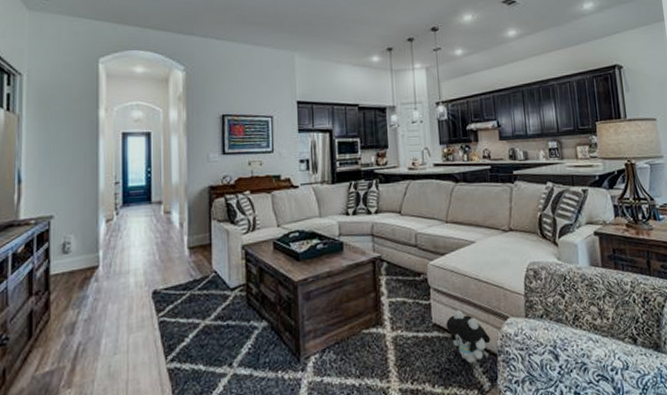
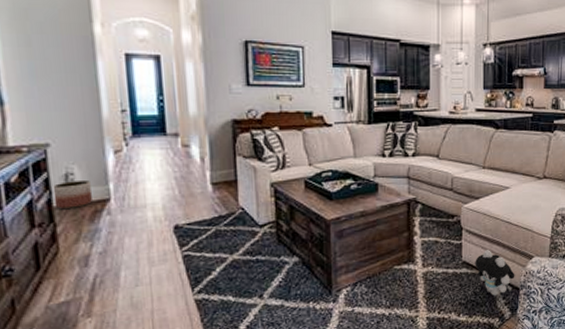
planter: none [51,249,85,277] -> present [53,181,93,209]

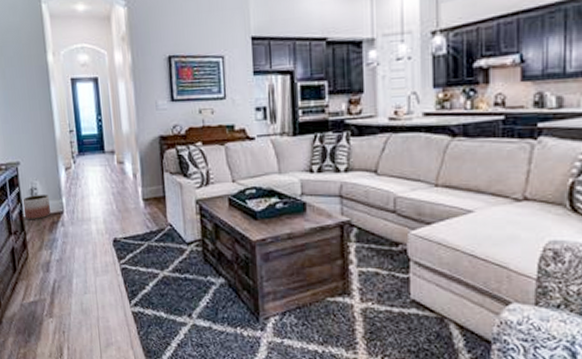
plush toy: present [475,250,515,296] -> none [427,288,485,347]

